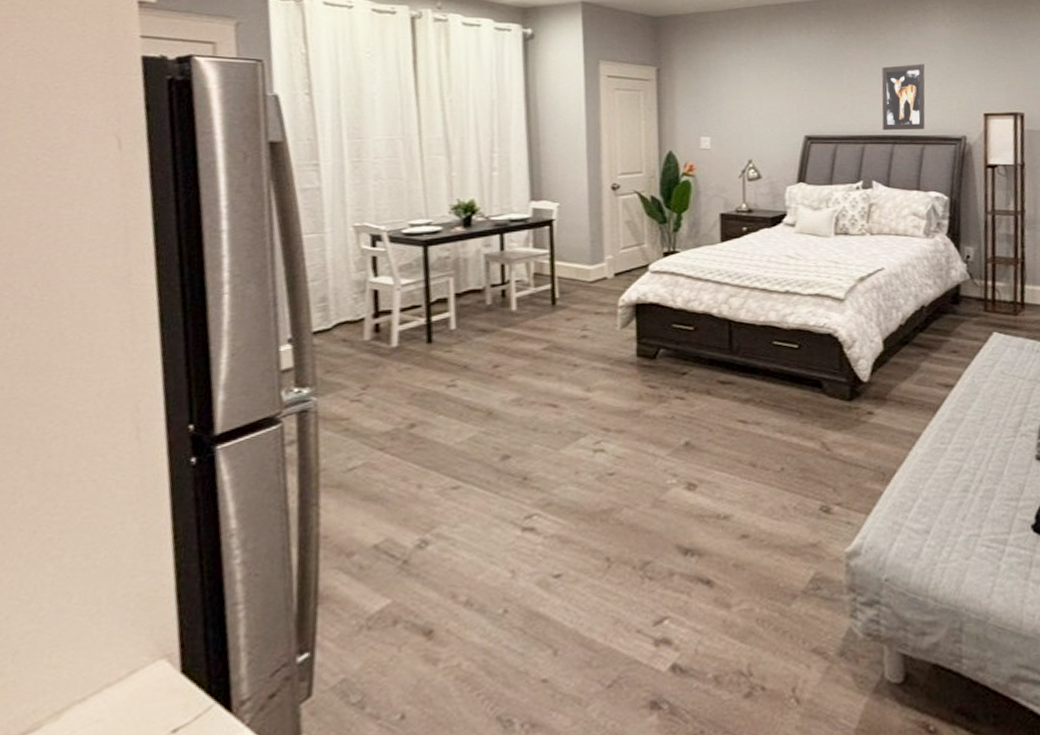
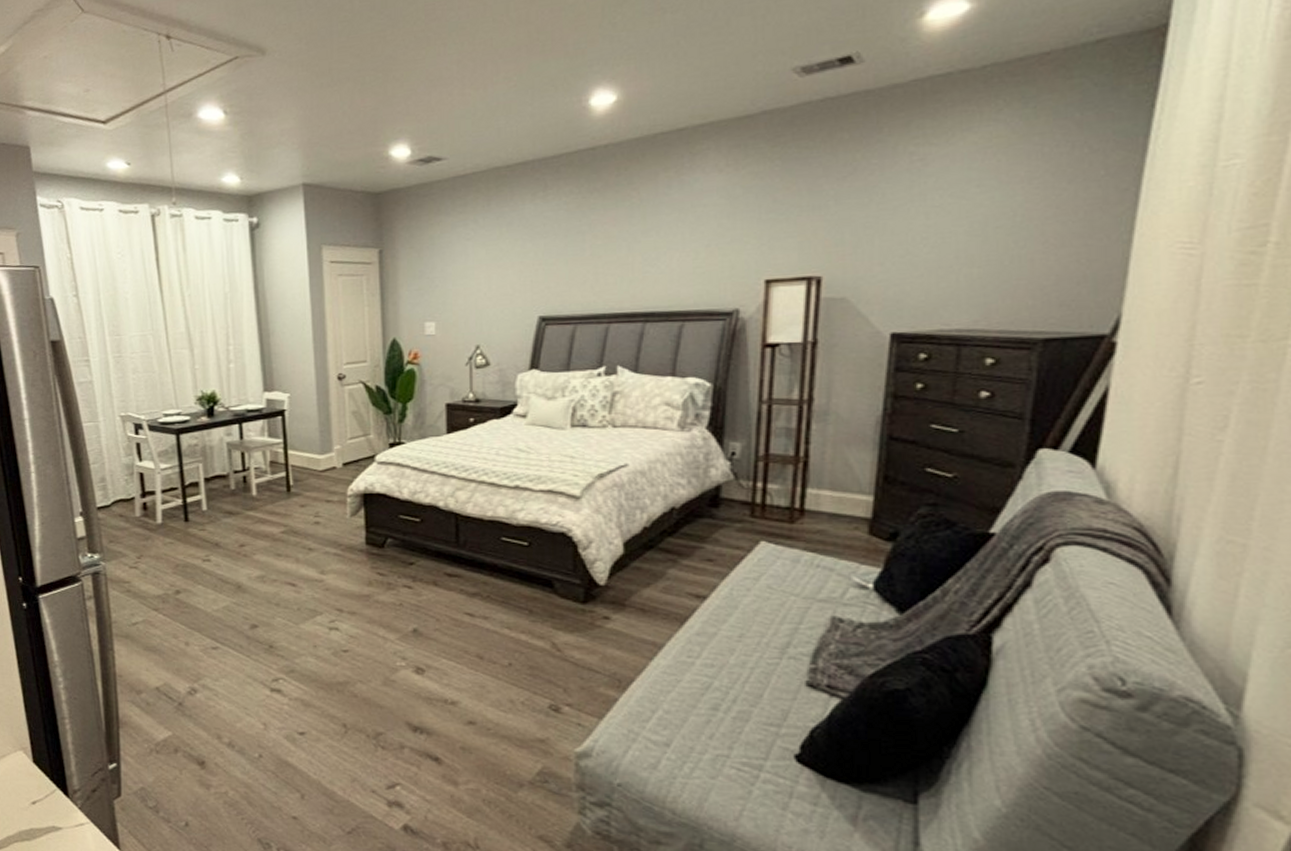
wall art: present [881,64,925,131] -> none [631,222,689,307]

